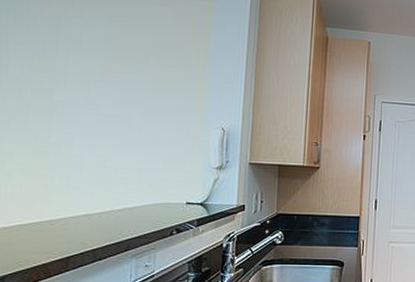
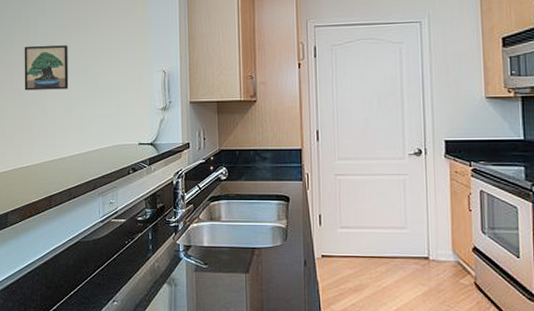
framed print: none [43,83,108,138] -> present [24,45,69,91]

